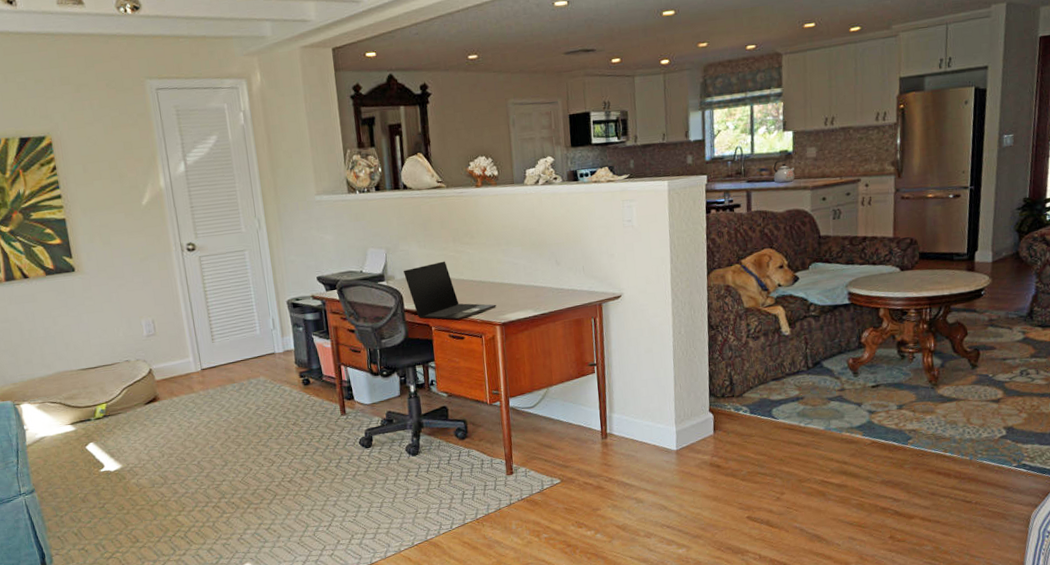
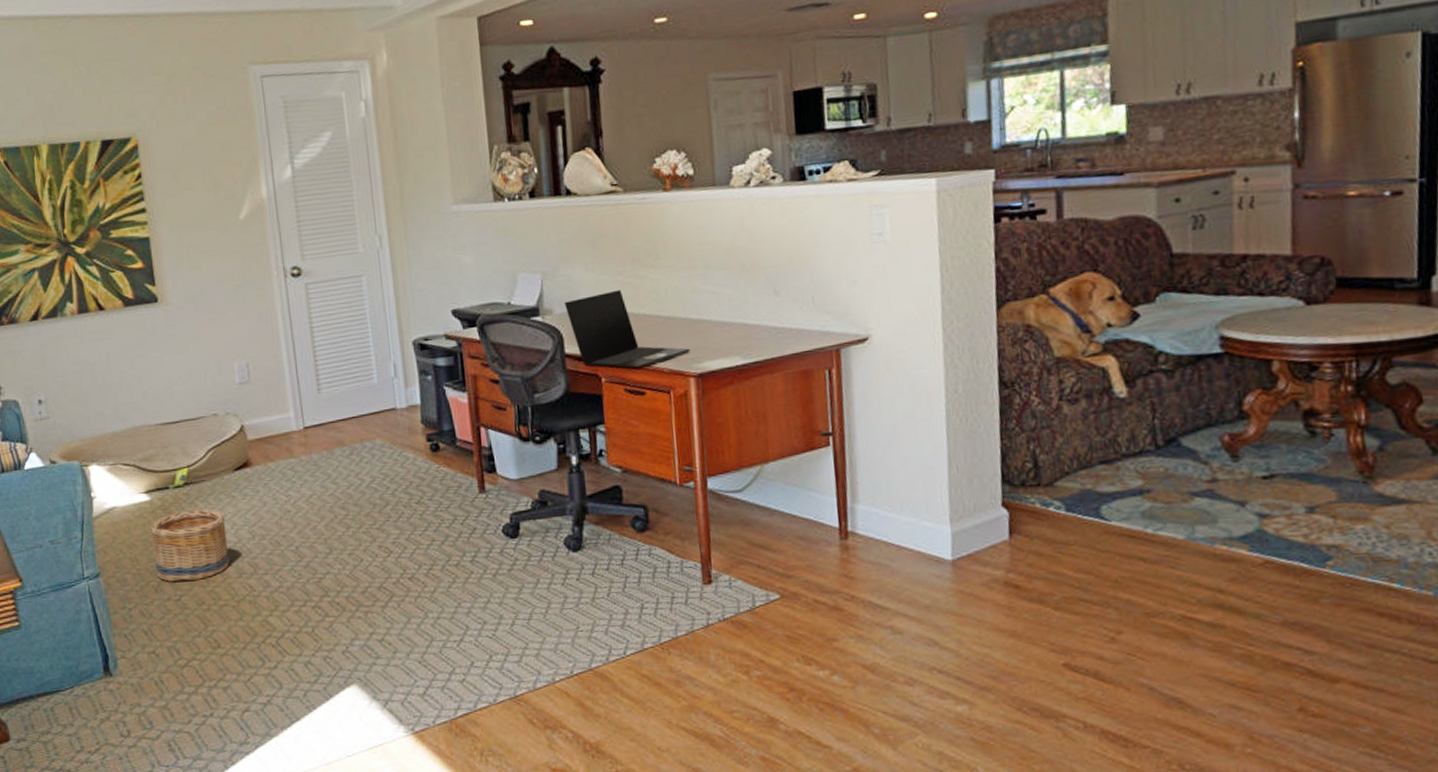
basket: none [76,435,144,493] -> present [150,509,229,582]
kettle: present [773,158,795,184] -> none [1096,143,1131,180]

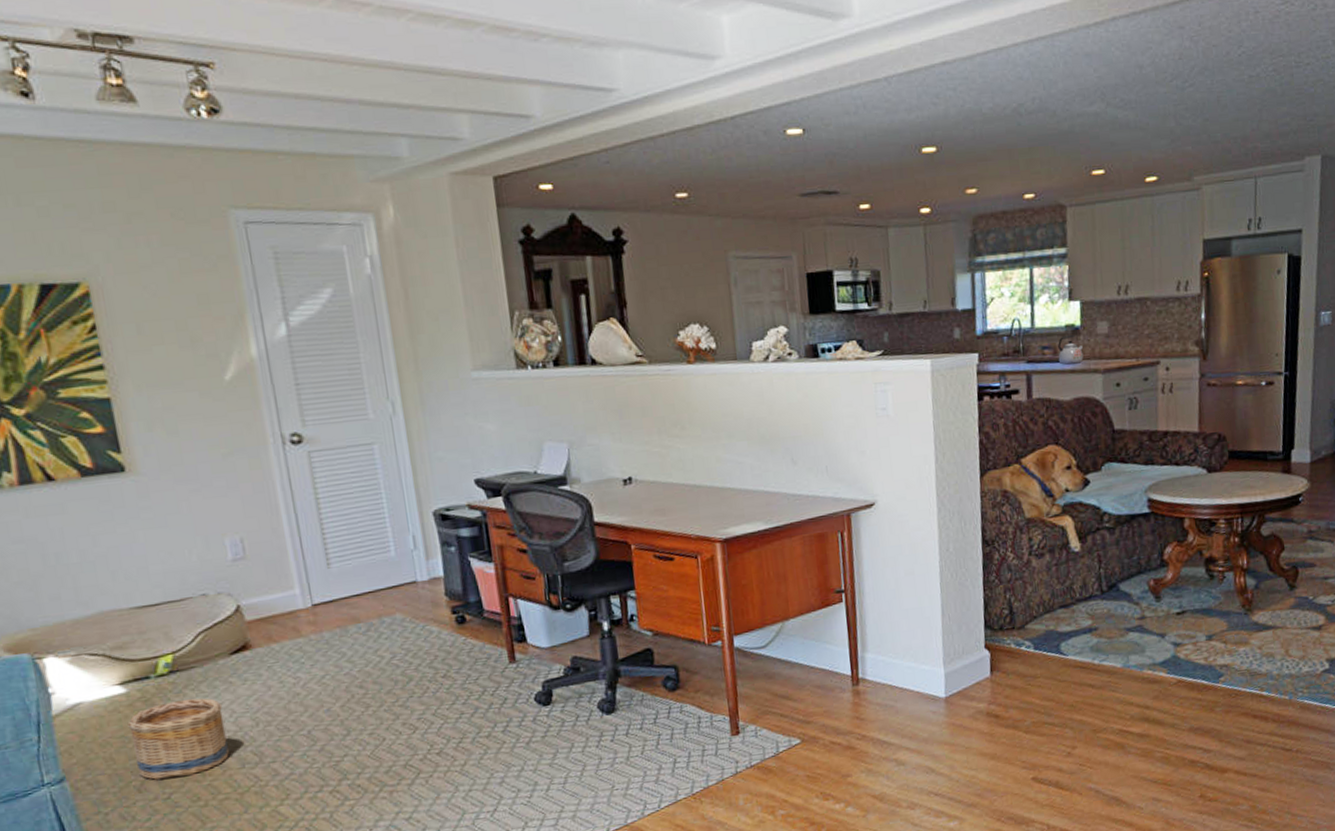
laptop: present [565,289,690,370] -> none [592,459,716,537]
kettle: none [1096,143,1131,180] -> present [1058,334,1084,366]

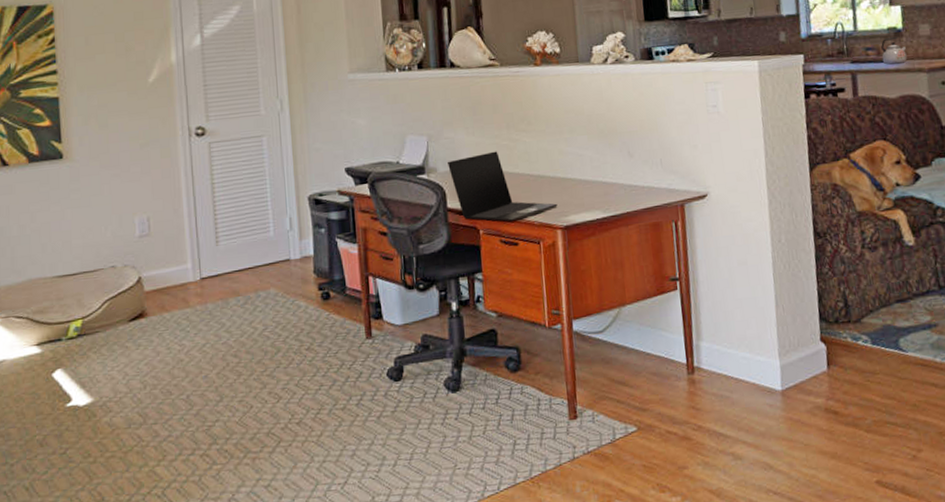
basket: present [127,698,229,780] -> none [39,360,119,435]
laptop: none [592,459,716,537] -> present [448,151,558,223]

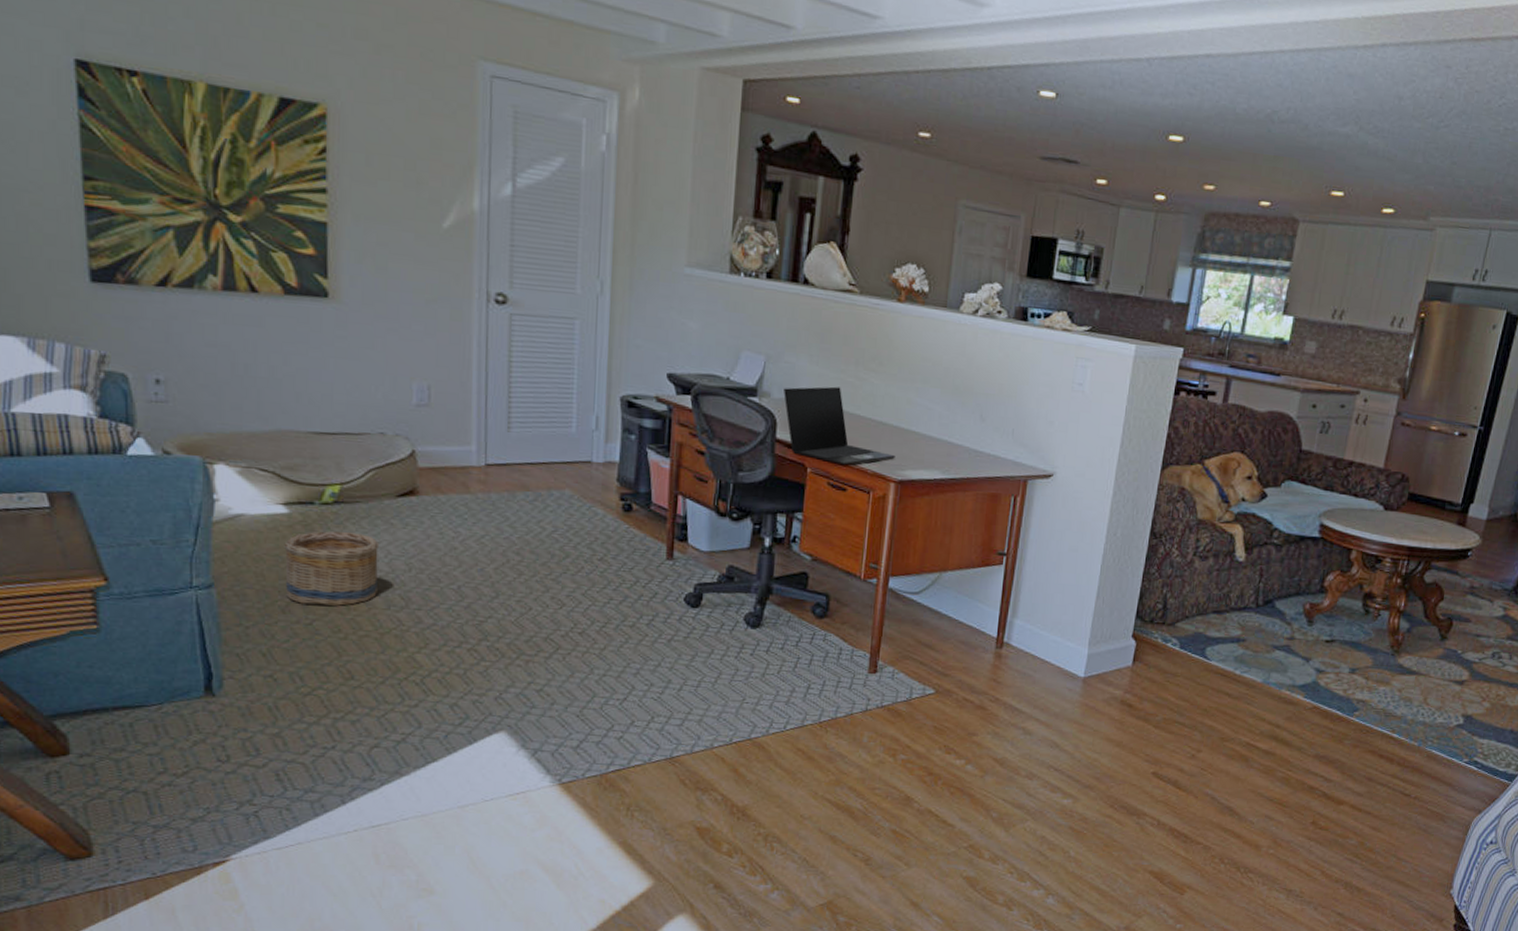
basket: none [39,360,119,435] -> present [284,531,380,606]
kettle: present [881,36,908,66] -> none [1260,348,1288,379]

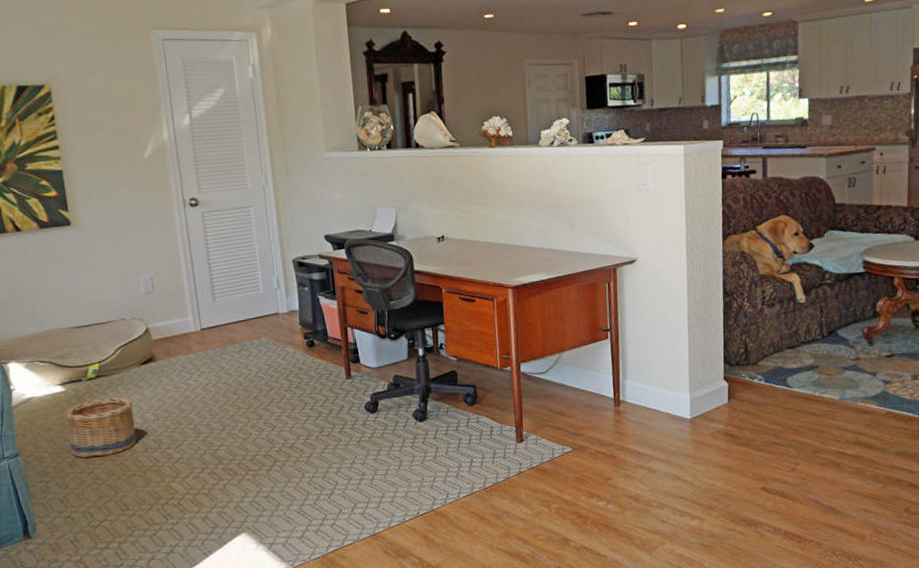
laptop: present [784,386,895,466] -> none [414,221,509,283]

